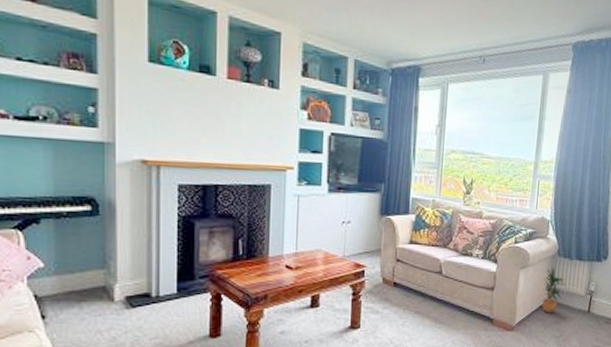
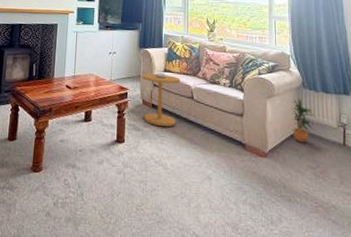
side table: none [383,244,429,306] -> present [142,72,181,127]

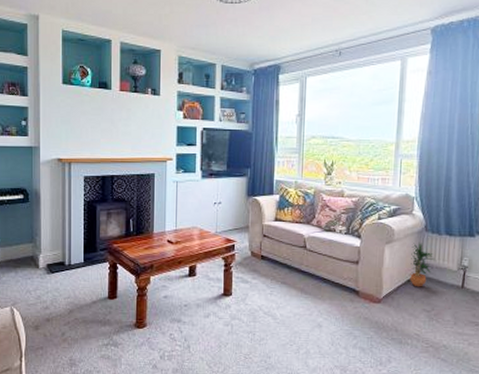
side table: present [142,72,181,127] -> none [250,221,293,277]

